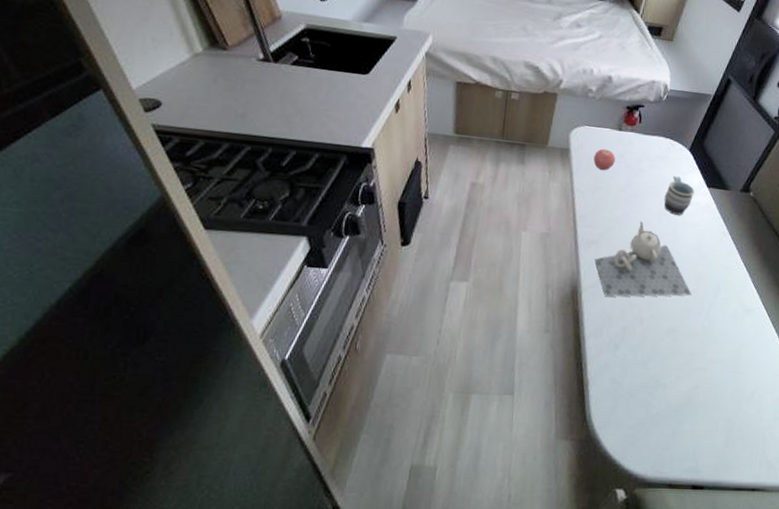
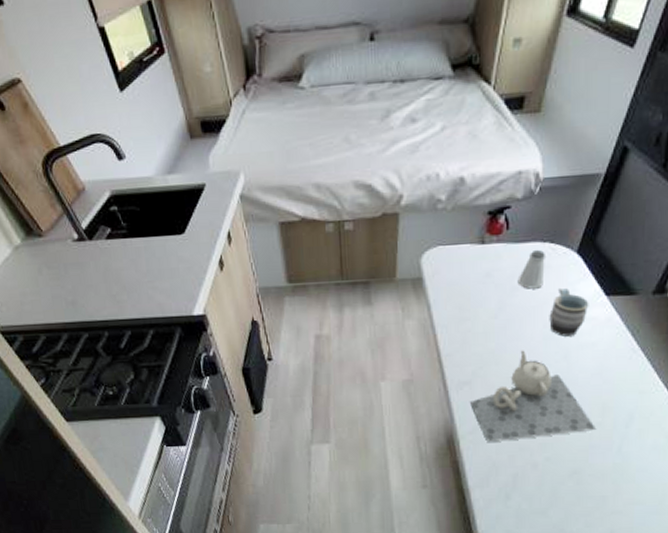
apple: present [593,149,616,171] -> none [454,270,481,297]
saltshaker: none [643,142,667,173] -> present [517,249,547,289]

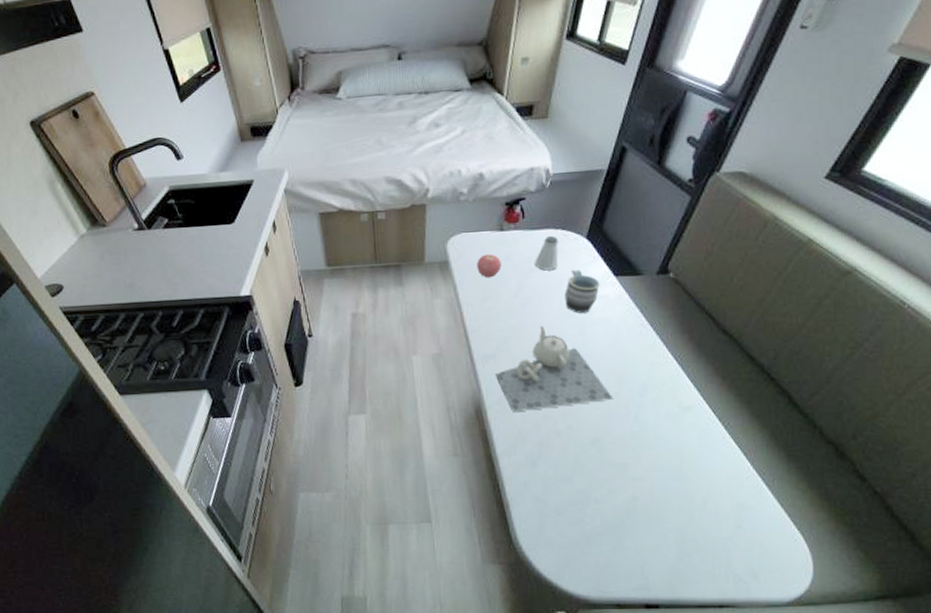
apple: none [454,270,481,297] -> present [477,254,501,278]

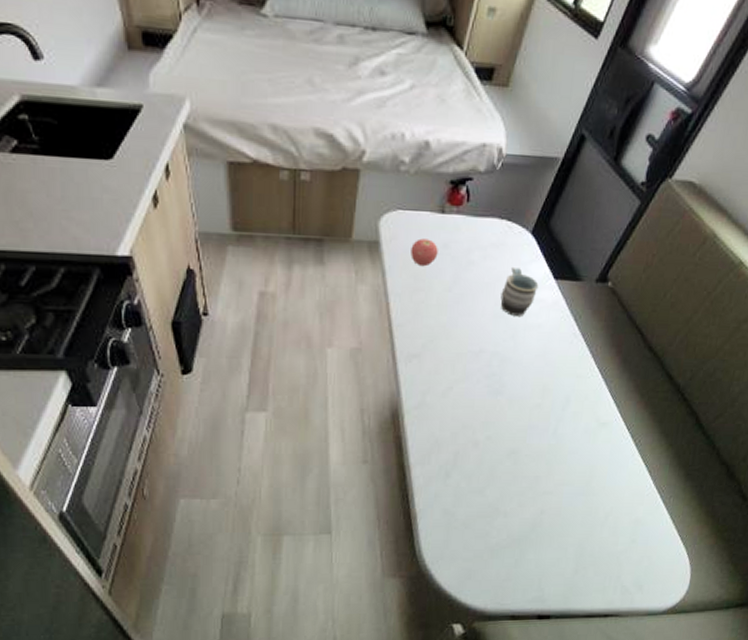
teapot: present [496,326,614,413] -> none [418,326,536,419]
saltshaker: present [534,235,559,271] -> none [473,225,503,265]

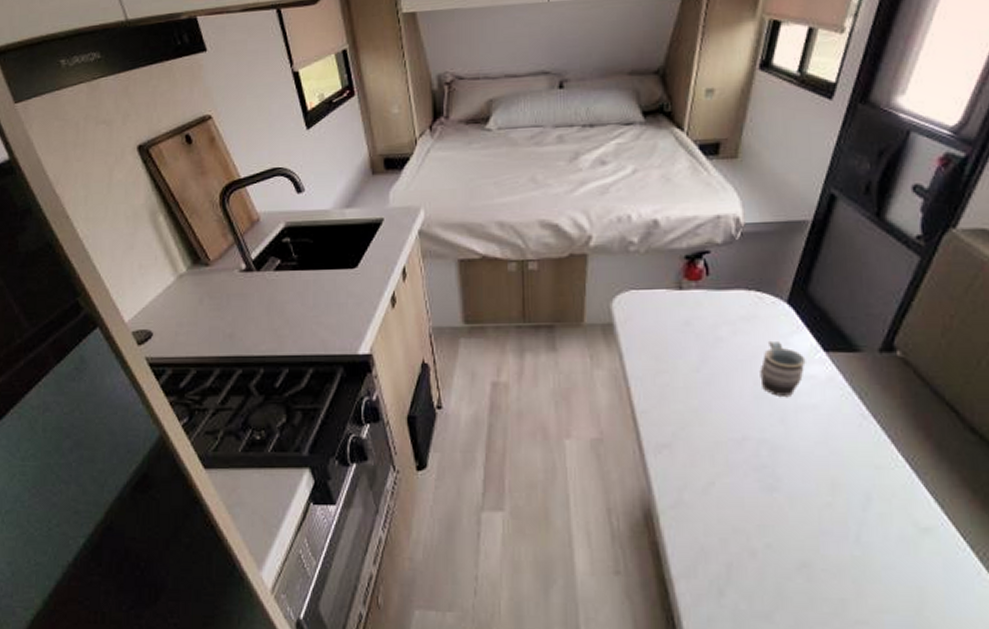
apple: present [410,238,438,267] -> none [649,317,680,347]

